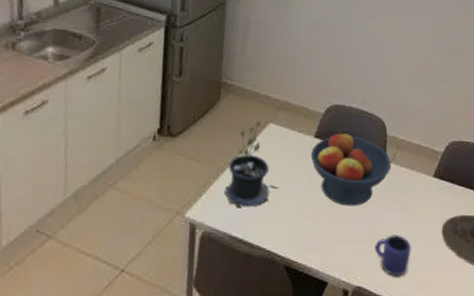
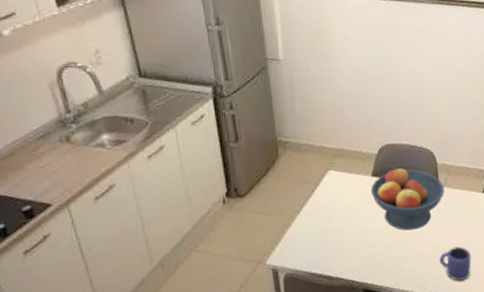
potted plant: present [224,121,279,208] -> none [298,170,347,249]

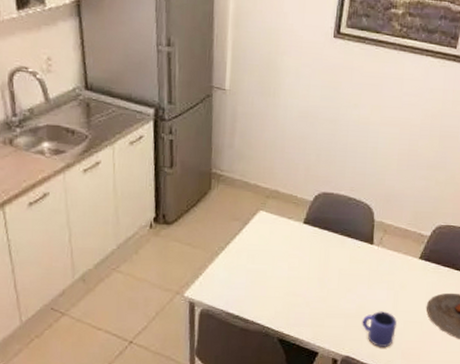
fruit bowl: present [370,166,445,231] -> none [300,217,379,286]

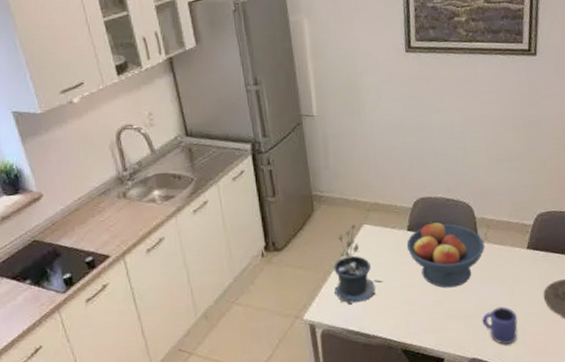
potted plant: none [220,209,271,288] -> present [333,224,383,305]
fruit bowl: none [300,217,379,286] -> present [406,220,486,288]

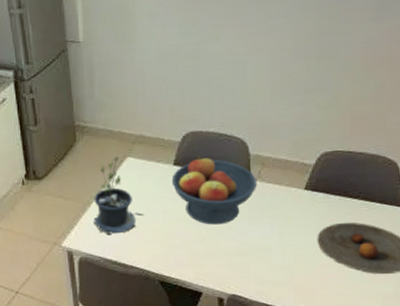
mug: present [482,307,518,344] -> none [246,247,285,284]

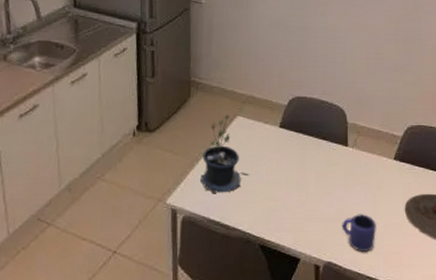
fruit bowl: present [171,156,258,225] -> none [277,120,354,189]
mug: none [246,247,285,284] -> present [342,214,376,252]

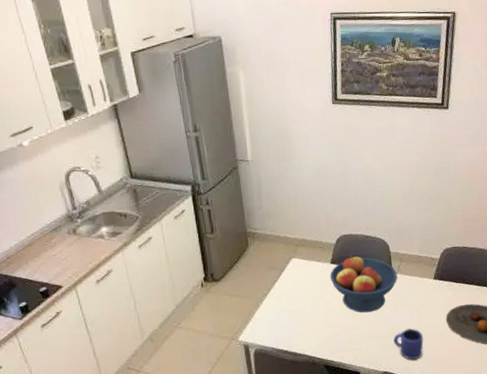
potted plant: present [200,115,250,194] -> none [265,258,309,328]
fruit bowl: none [277,120,354,189] -> present [330,255,398,313]

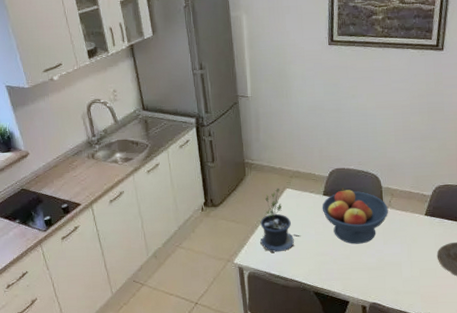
potted plant: none [265,258,309,328] -> present [260,188,301,253]
mug: present [393,328,423,360] -> none [383,262,413,293]

